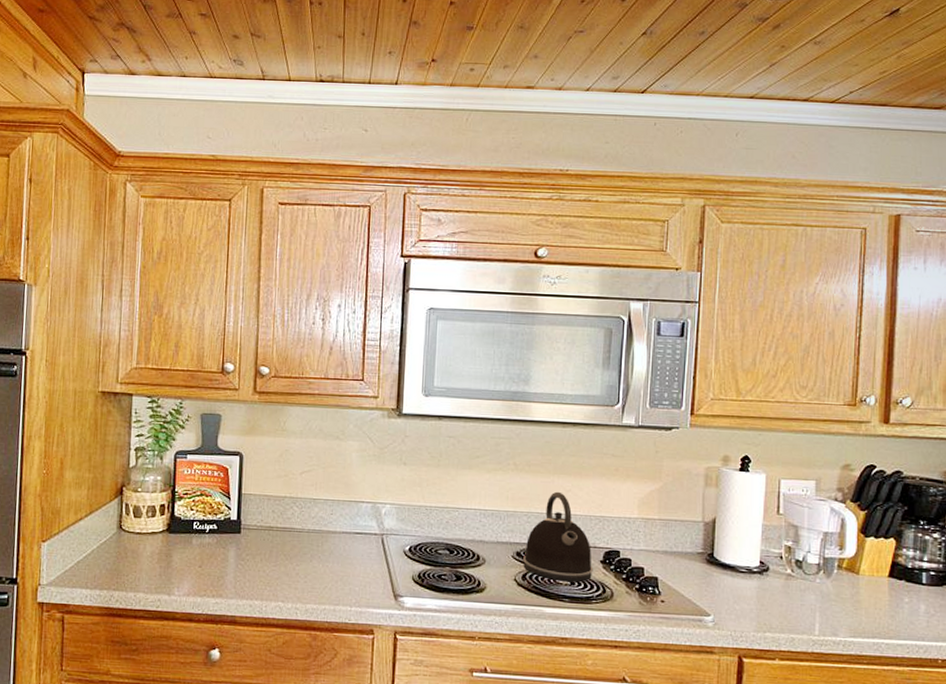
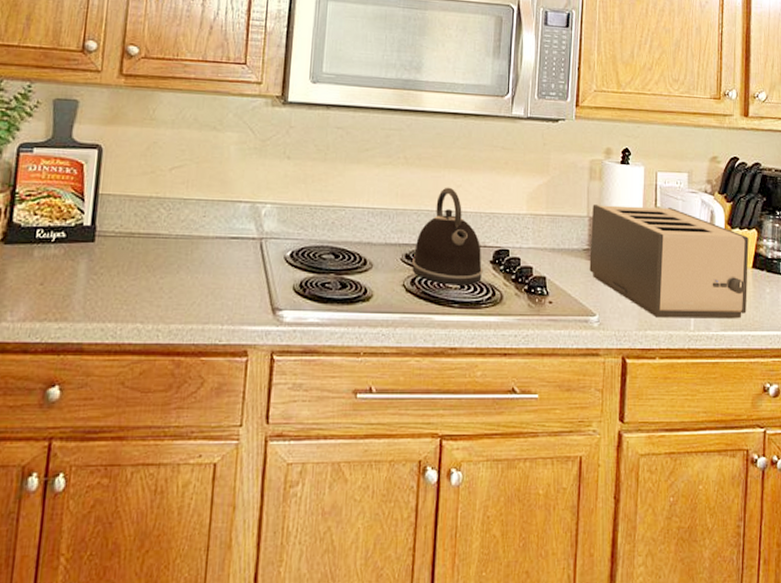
toaster: none [704,510,885,627] -> present [589,204,749,319]

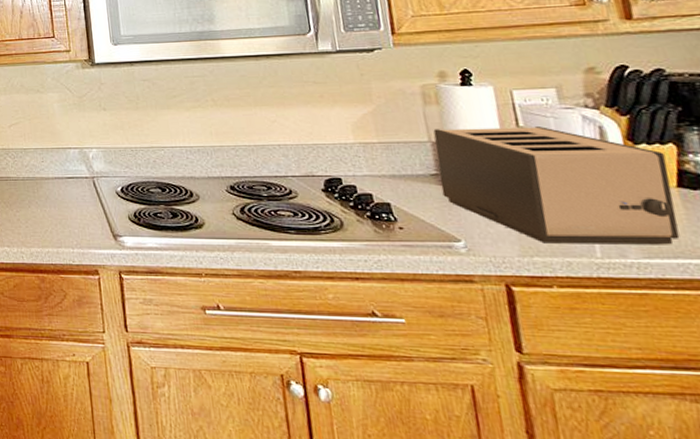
kettle: present [412,187,483,286] -> none [238,123,316,213]

